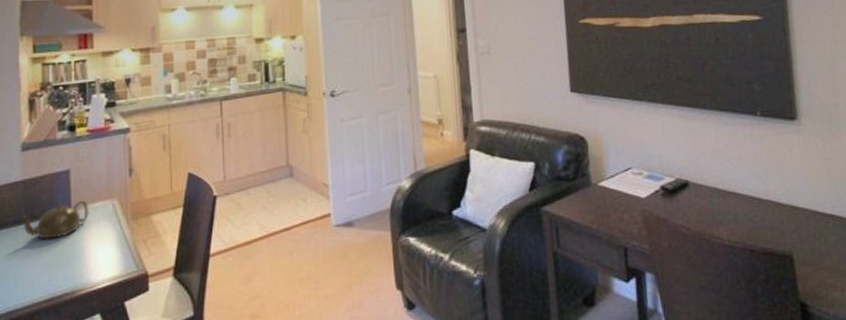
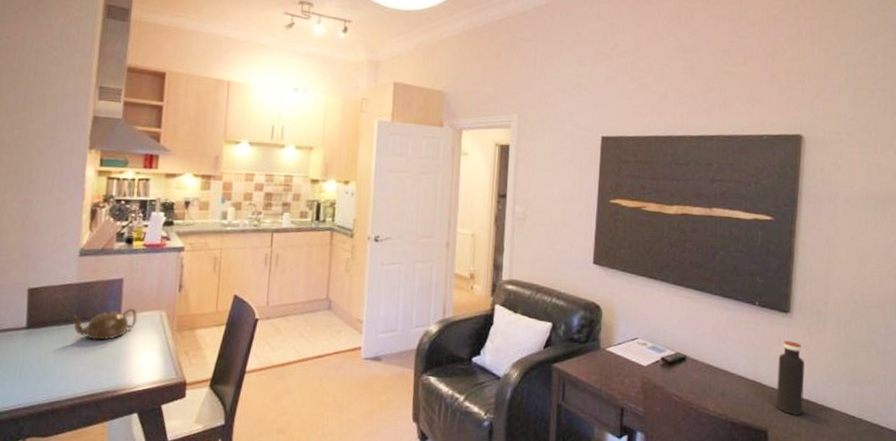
water bottle: none [791,151,829,234] -> present [776,340,805,416]

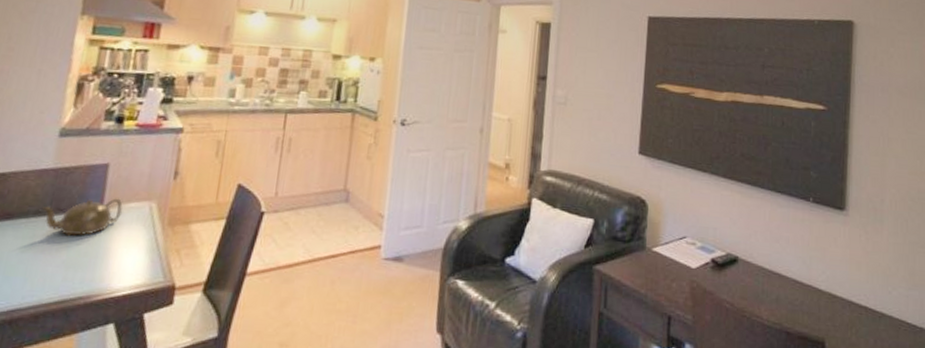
water bottle: present [776,340,805,416] -> none [834,240,863,324]

